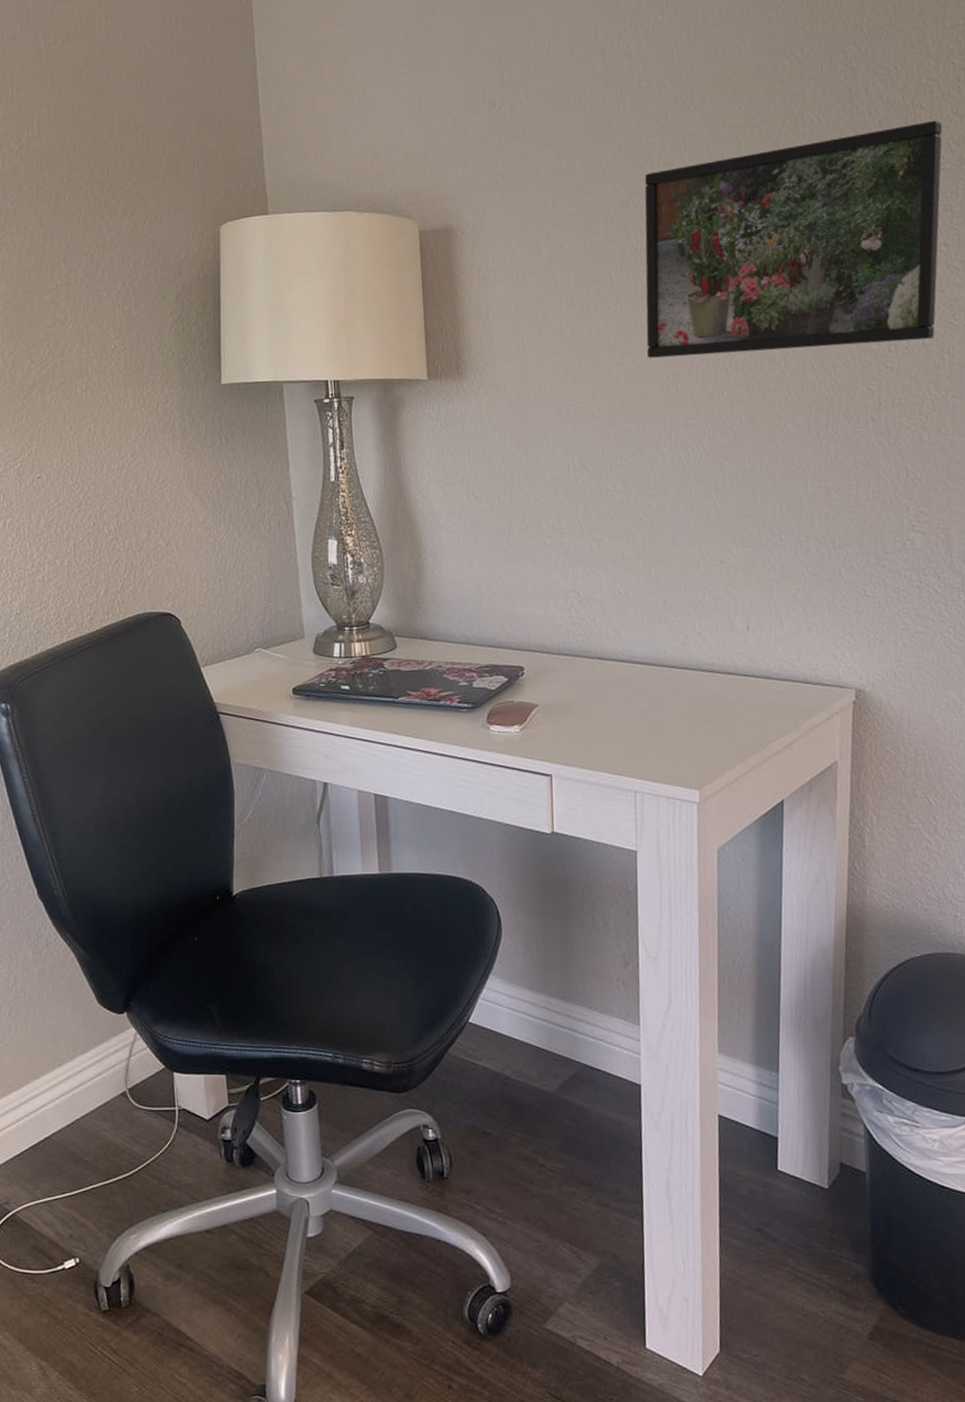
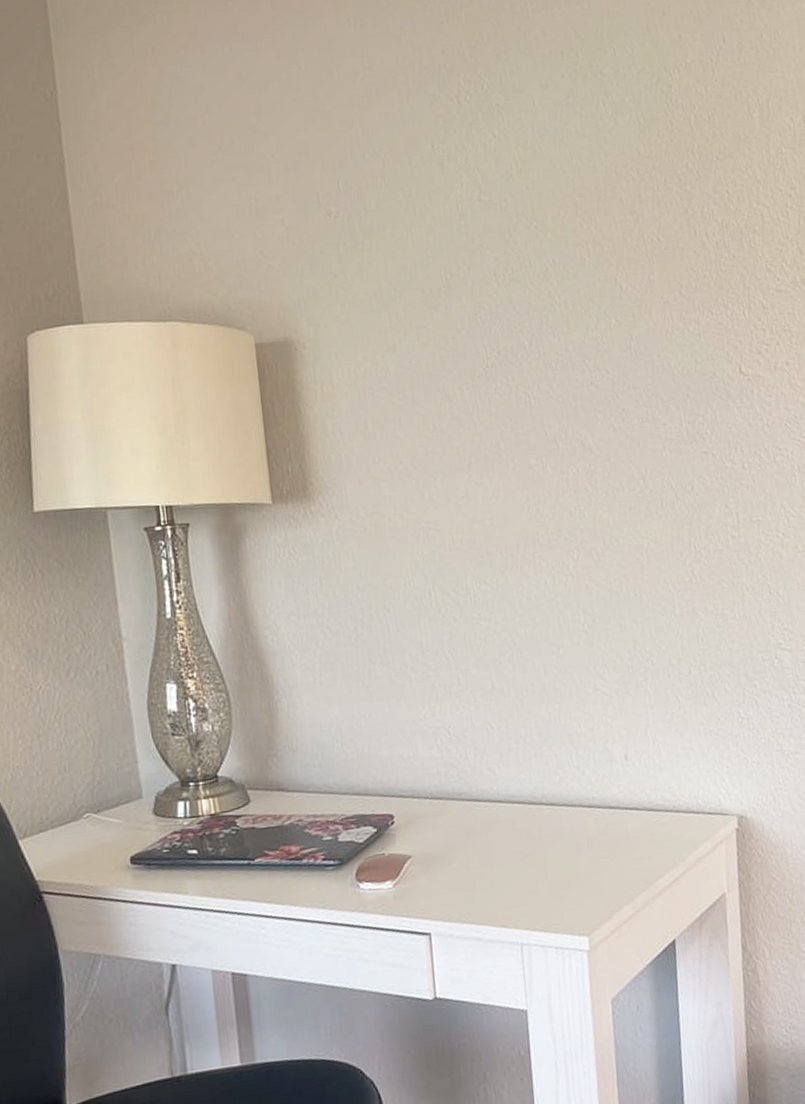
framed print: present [644,120,943,358] -> none [491,243,785,478]

